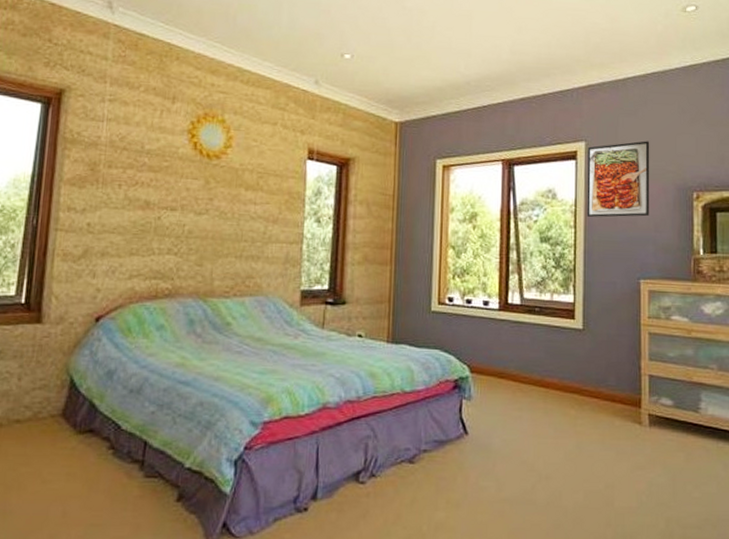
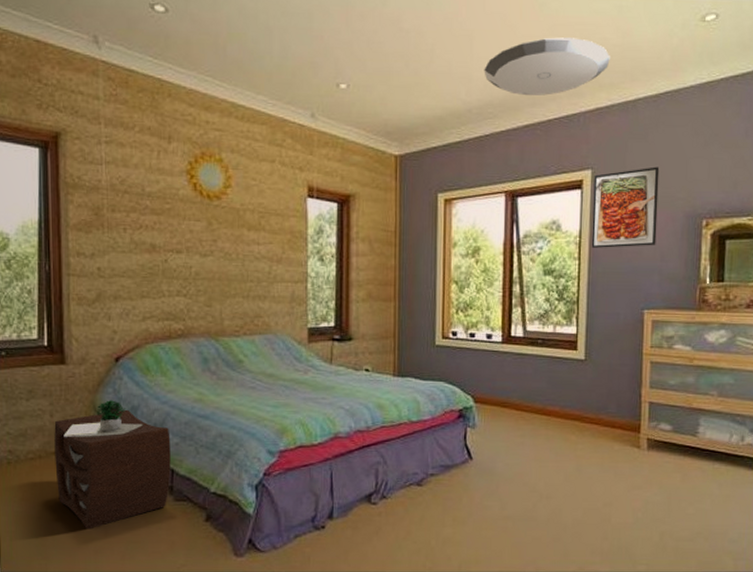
nightstand: none [15,363,147,510] -> present [54,400,171,529]
ceiling light fixture: none [482,20,600,72] -> present [484,37,610,96]

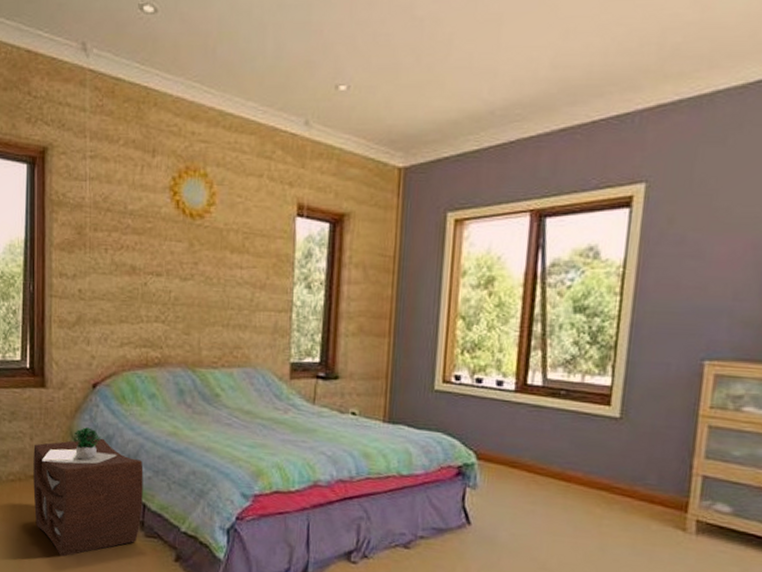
ceiling light fixture: present [484,37,610,96] -> none [512,16,682,93]
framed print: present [591,166,660,248] -> none [638,178,741,282]

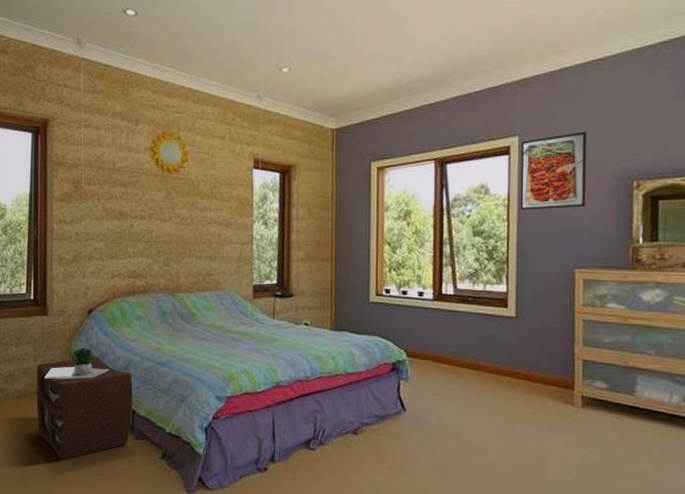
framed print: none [638,178,741,282] -> present [520,131,587,210]

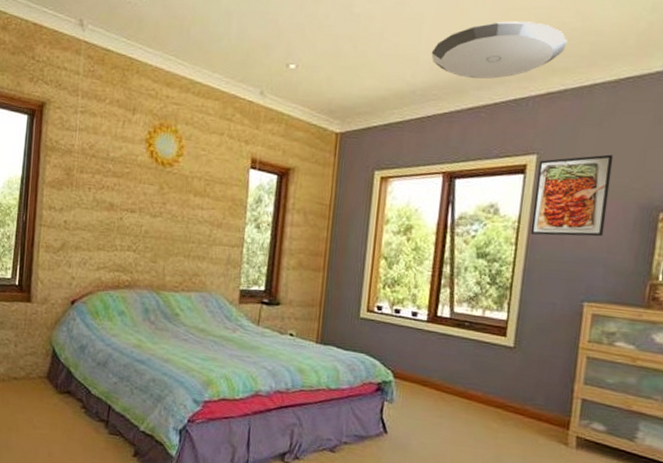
nightstand: present [37,347,133,461] -> none [14,337,111,449]
ceiling light fixture: none [413,15,535,71] -> present [431,21,567,79]

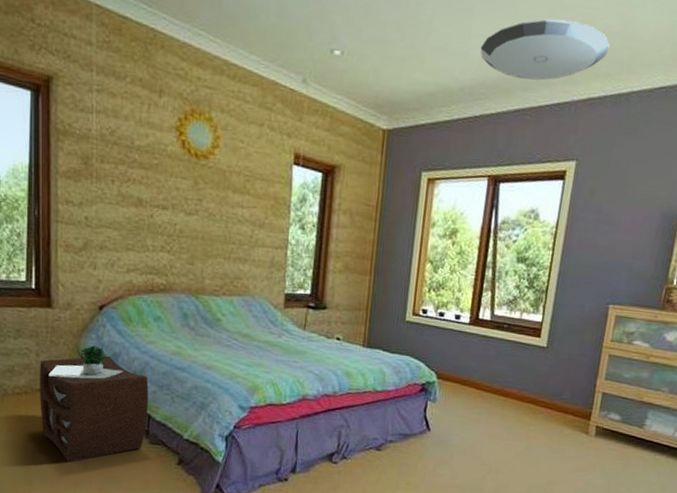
nightstand: none [14,337,111,449] -> present [40,345,149,463]
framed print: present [530,154,614,237] -> none [566,163,644,243]

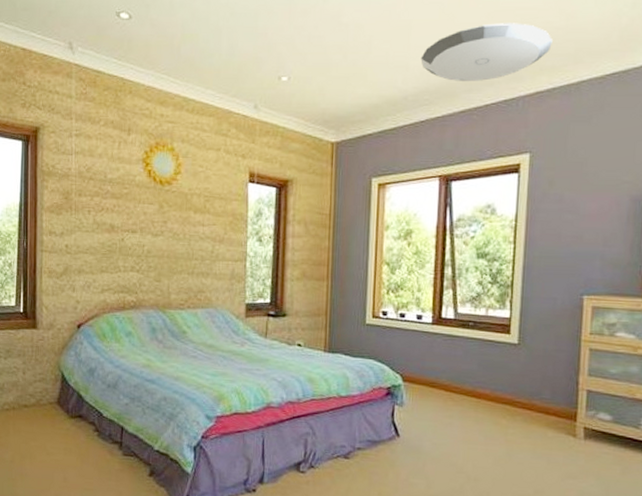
nightstand: present [40,345,149,463] -> none [25,362,122,475]

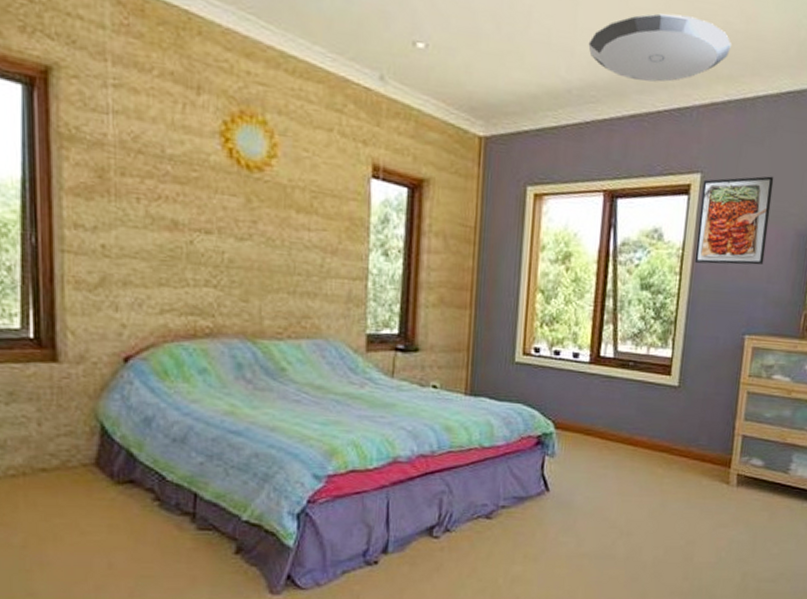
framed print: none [527,149,604,232] -> present [694,176,774,265]

